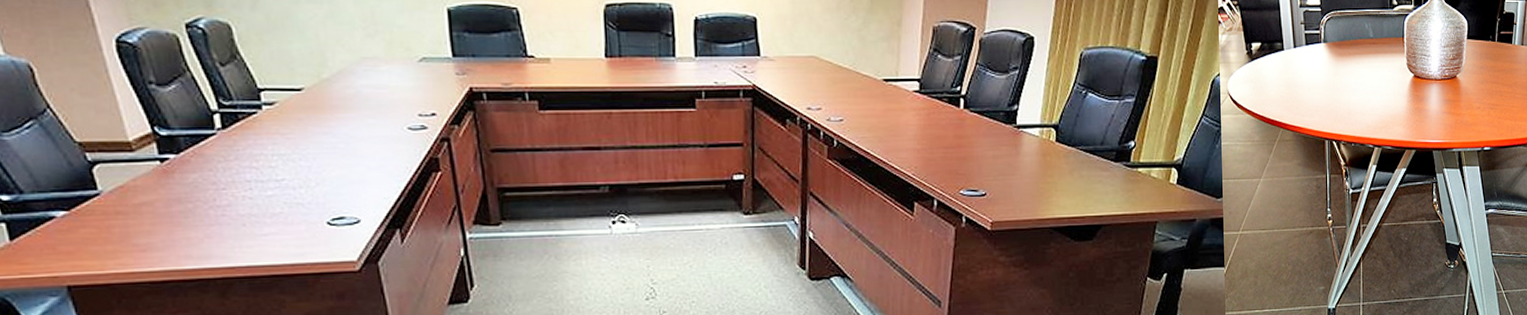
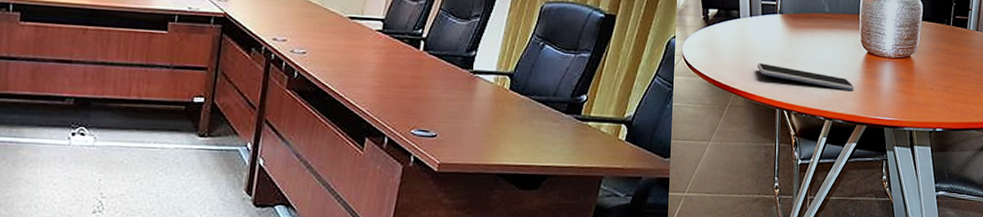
smartphone: none [1303,95,1402,116] -> present [757,63,855,90]

